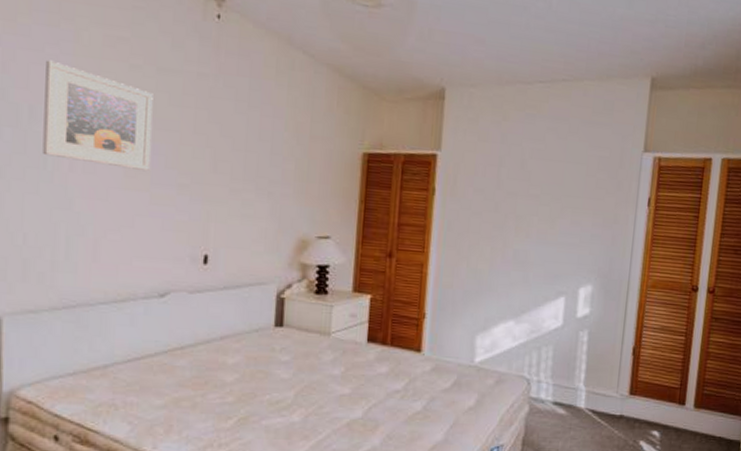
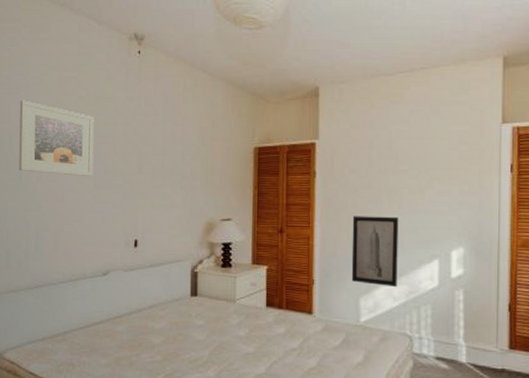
wall art: none [468,243,526,326] -> present [351,216,399,288]

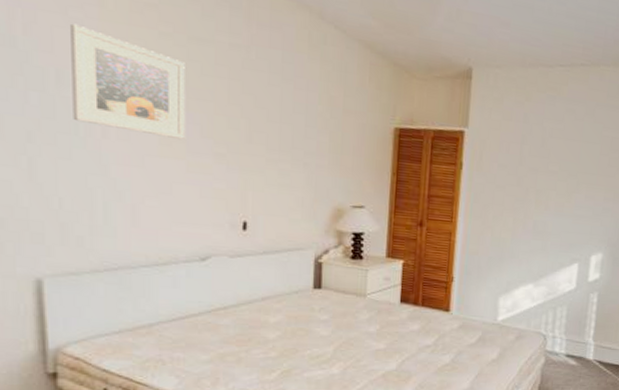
wall art: present [351,216,399,288] -> none [492,214,544,289]

